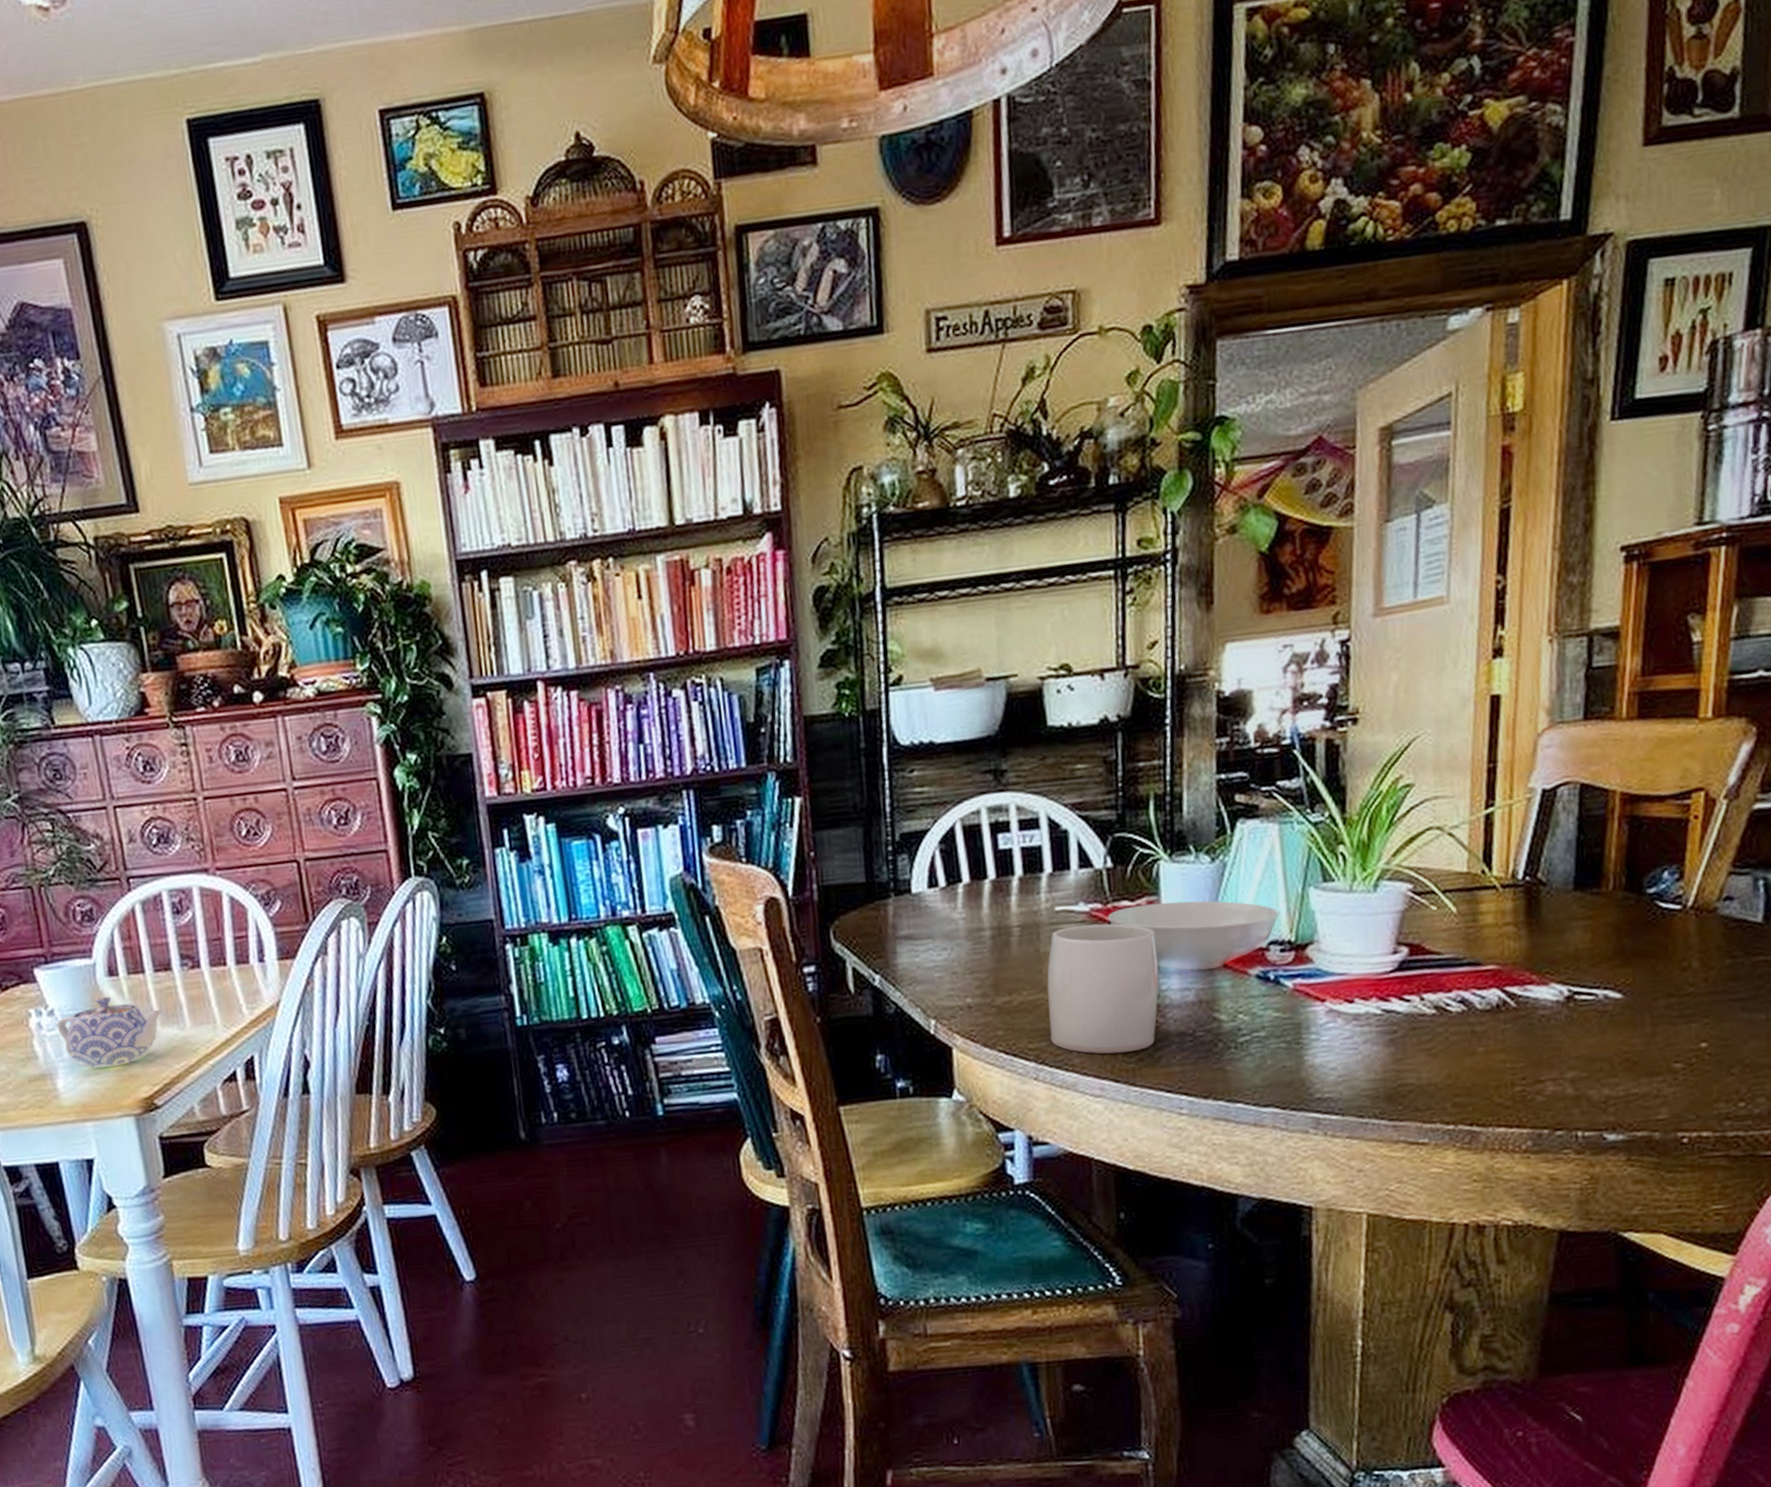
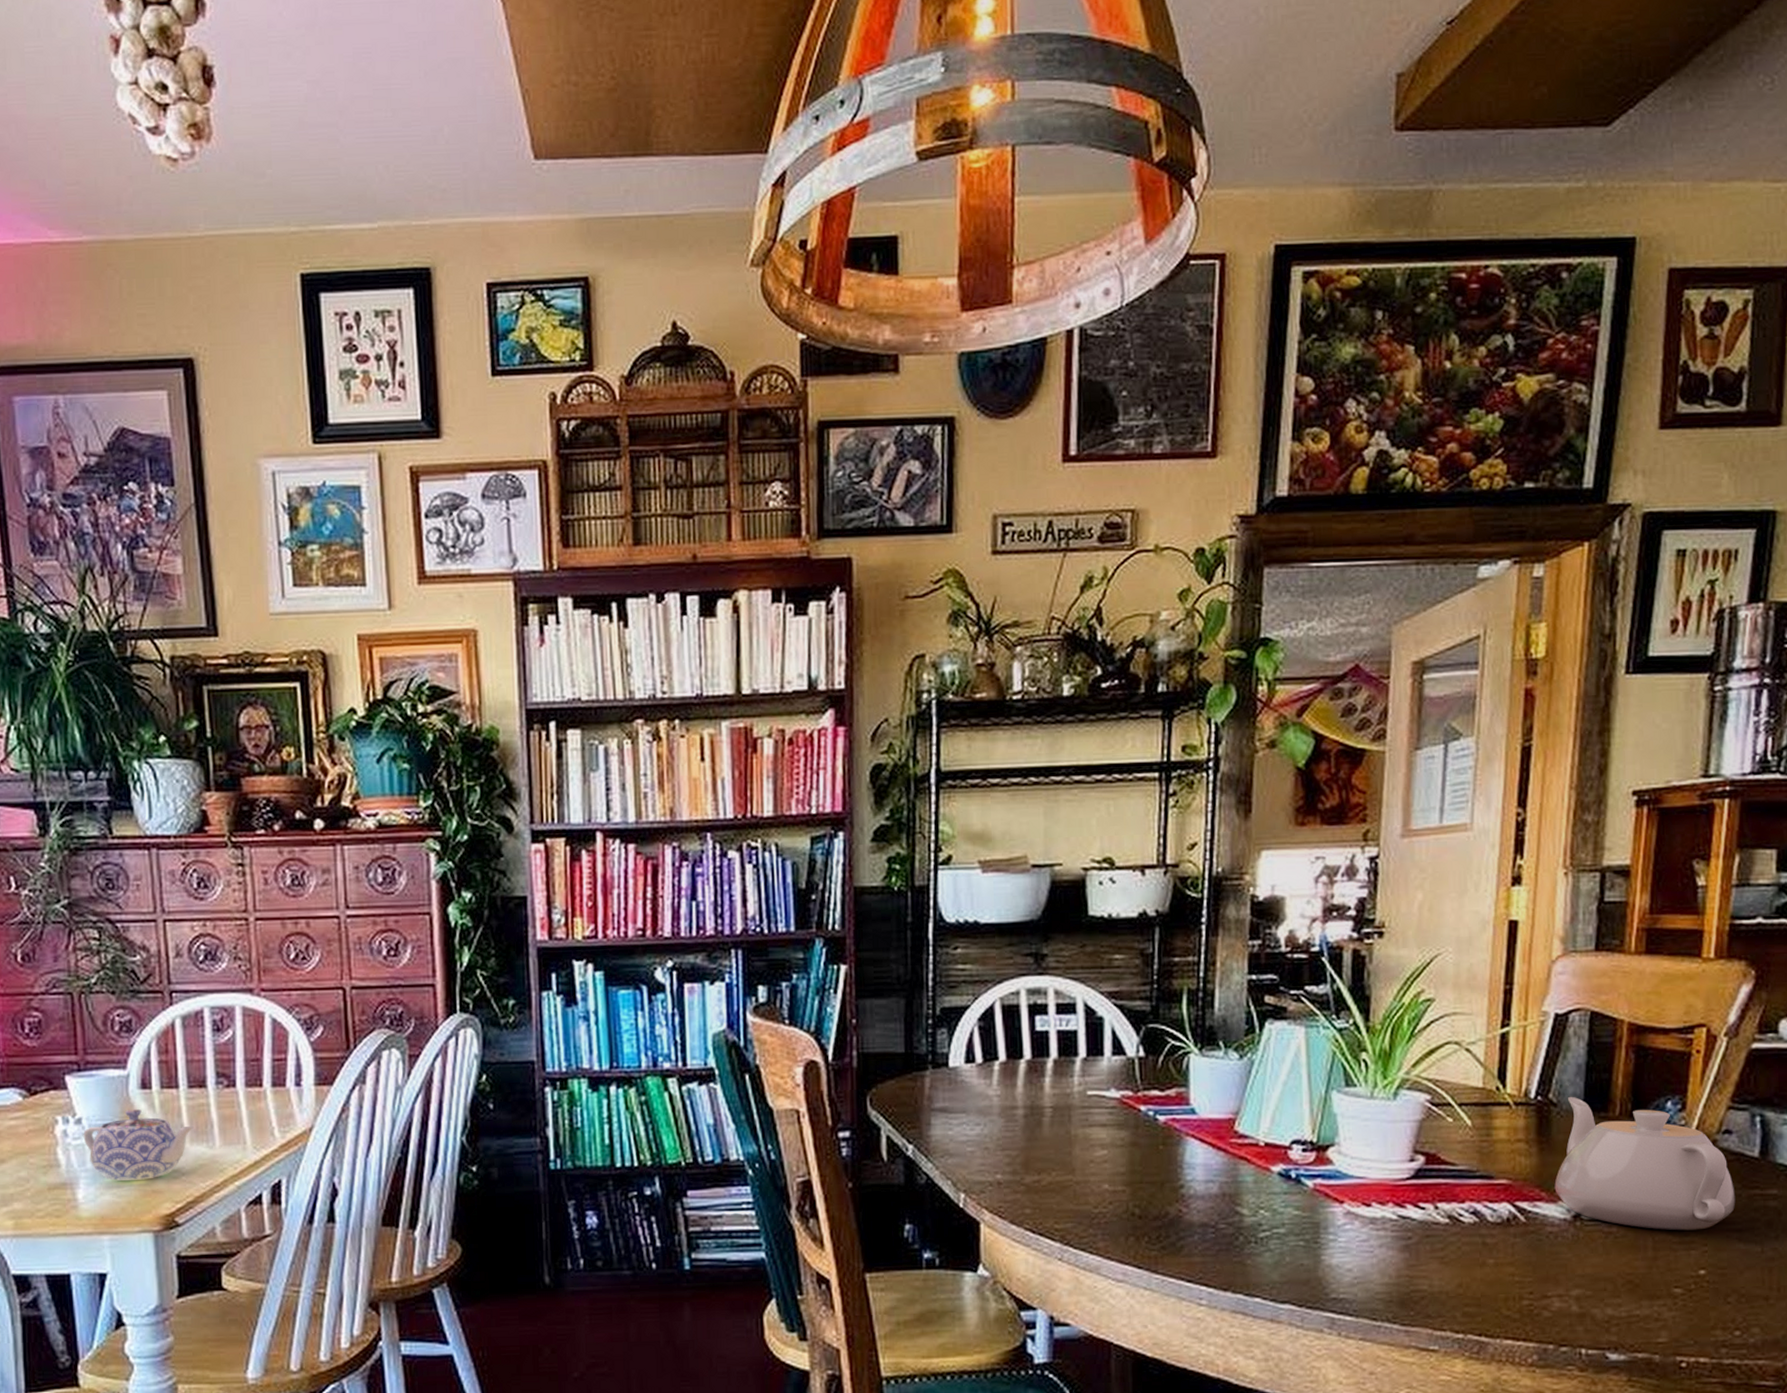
mug: present [1047,923,1159,1054] -> none [1075,1110,1185,1240]
bowl: present [1108,901,1280,971] -> none [1138,1094,1303,1163]
teapot: none [1545,874,1739,1005] -> present [1554,1096,1736,1231]

